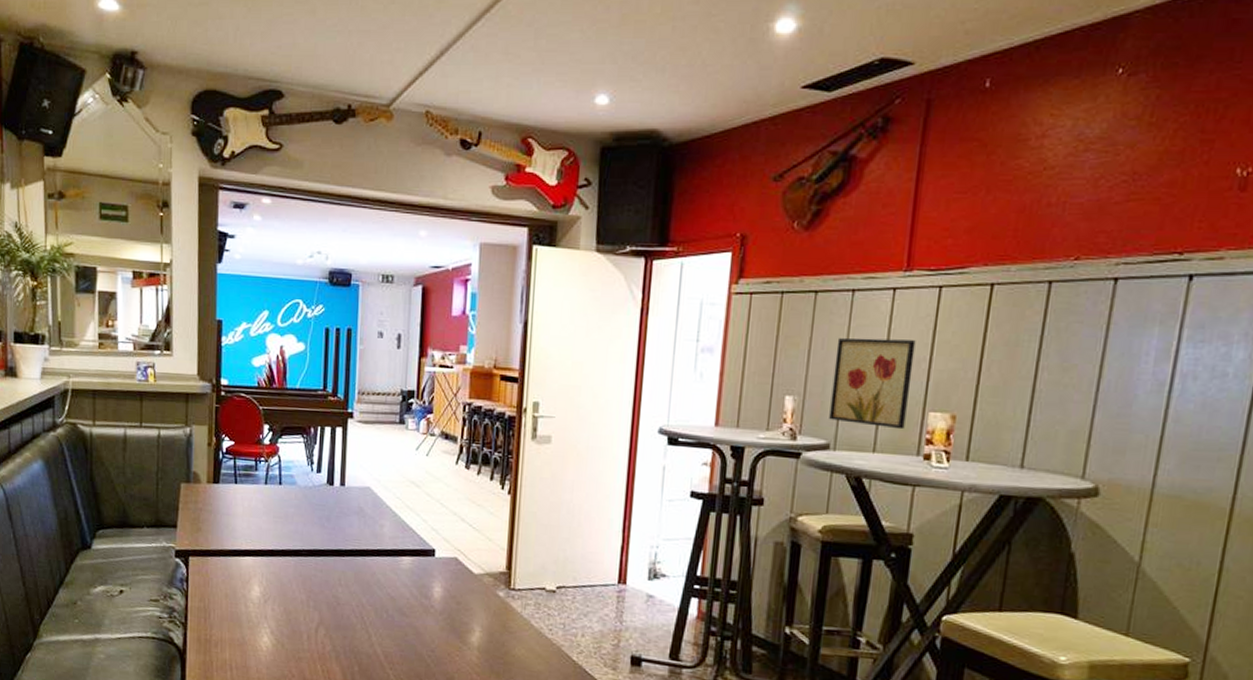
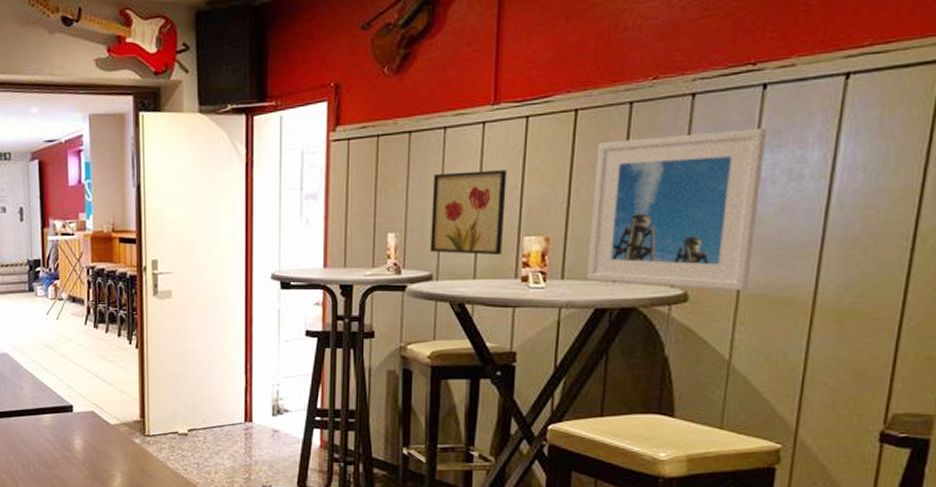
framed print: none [993,320,1192,491] -> present [587,127,768,291]

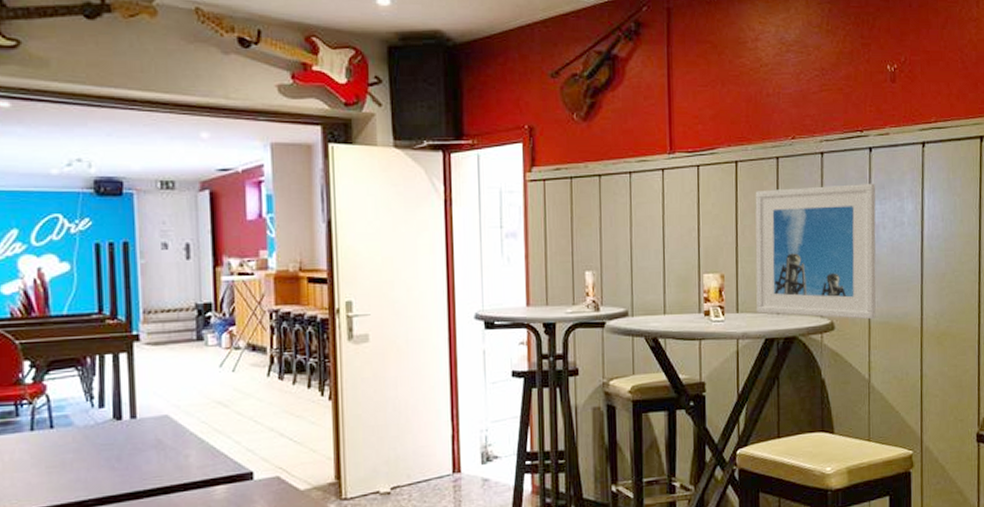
wall art: present [430,170,507,256] -> none [622,213,686,292]

